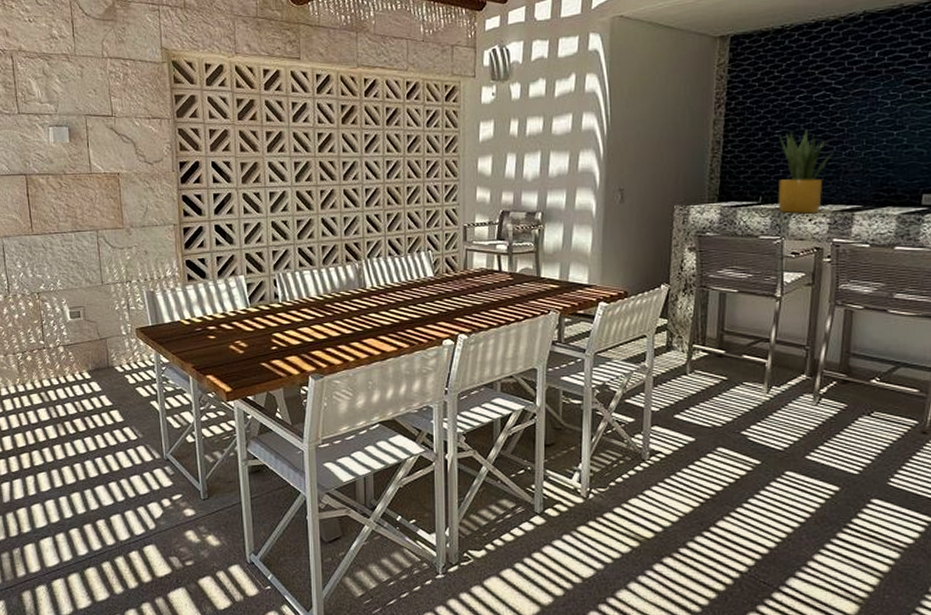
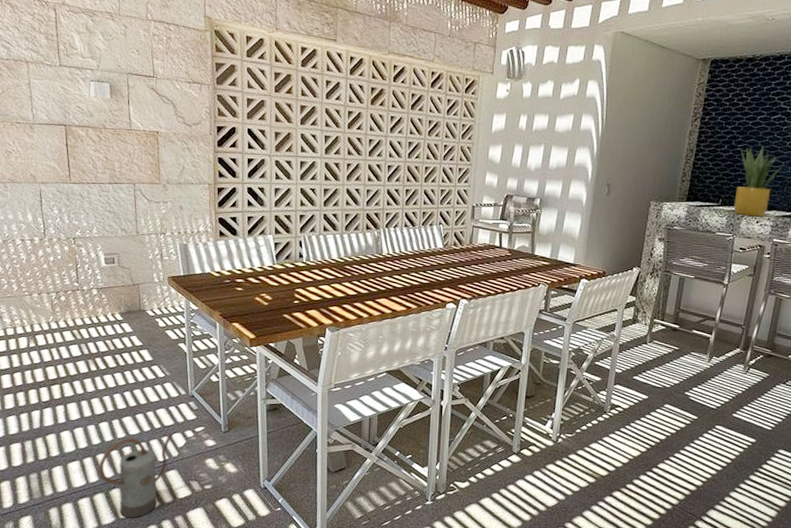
watering can: none [72,503,149,601] -> present [99,434,173,518]

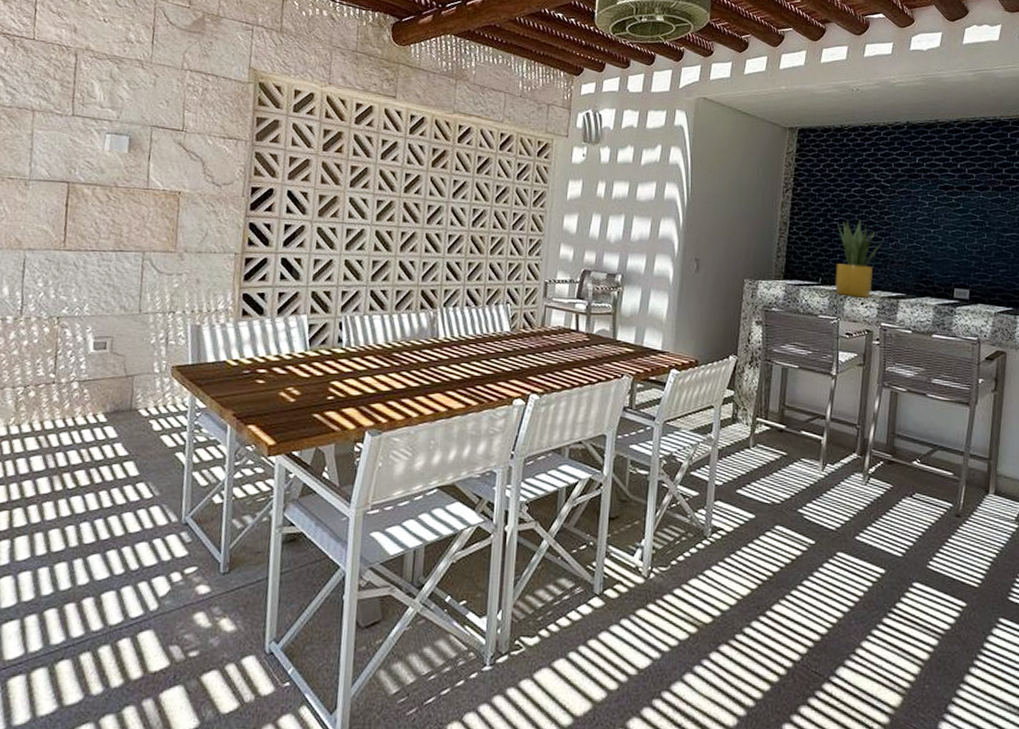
watering can: present [99,434,173,518] -> none [44,577,155,705]

